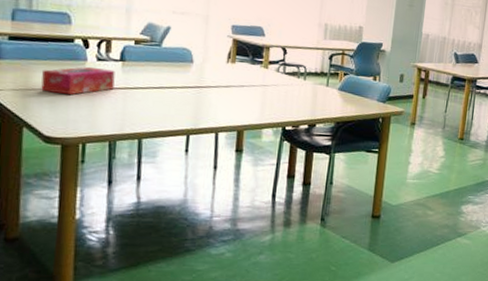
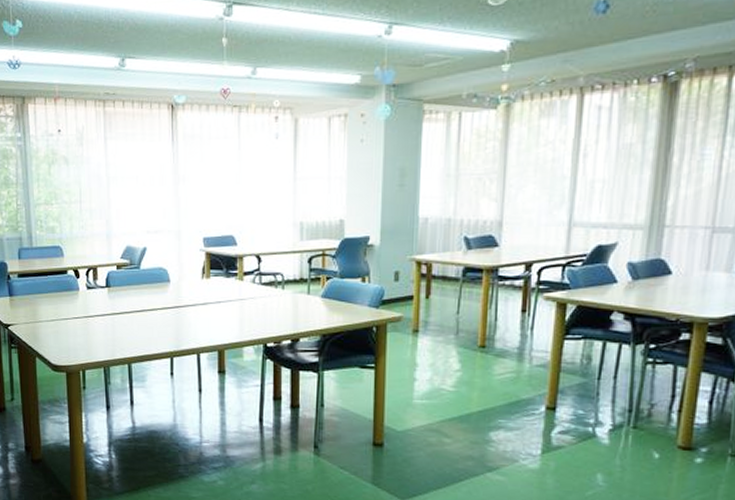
tissue box: present [41,66,115,95] -> none [46,295,103,325]

